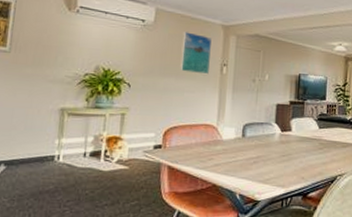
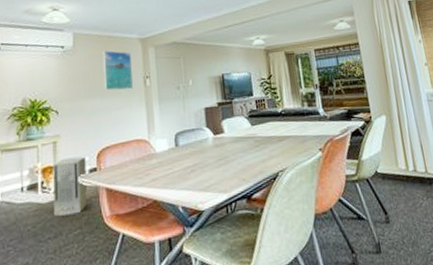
air purifier: none [114,131,152,186] -> present [53,156,87,216]

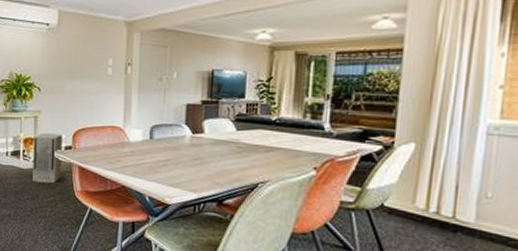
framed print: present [102,51,133,91] -> none [84,32,114,75]

